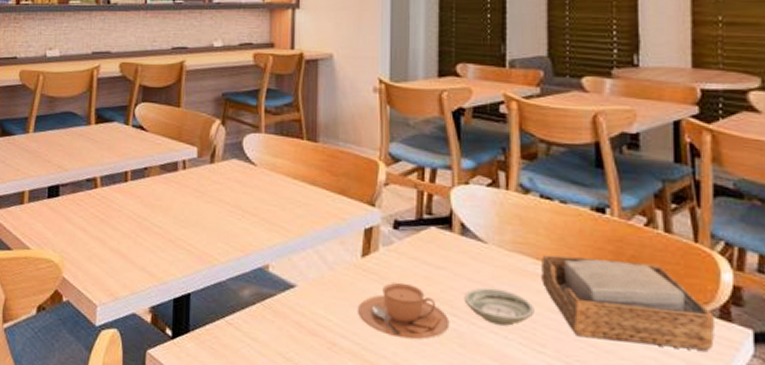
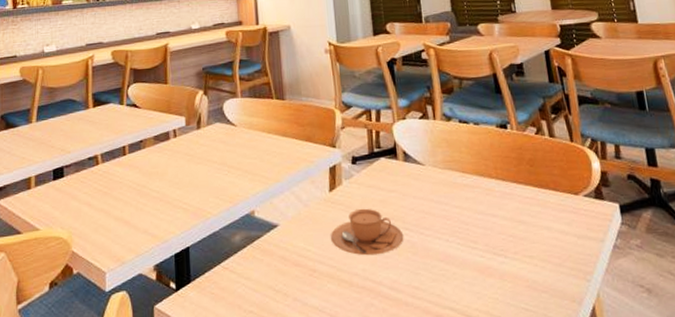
saucer: present [463,287,535,326] -> none [412,201,466,231]
napkin holder: present [540,255,714,351] -> none [466,163,594,230]

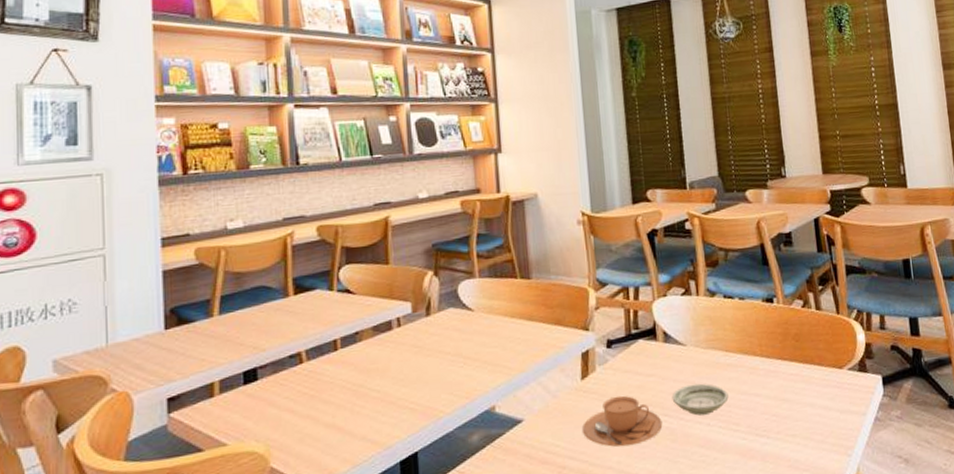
saucer: none [412,201,466,231] -> present [671,383,729,416]

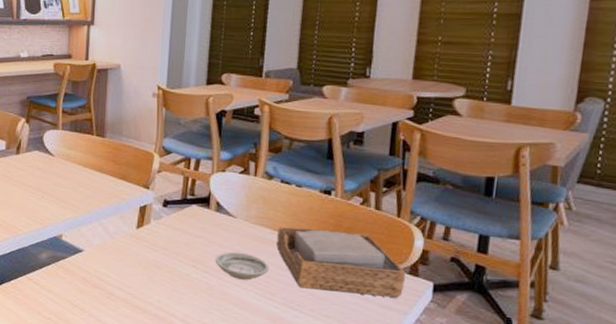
teacup: present [583,395,663,447] -> none [132,247,203,291]
napkin holder: none [729,337,857,410] -> present [275,226,405,298]

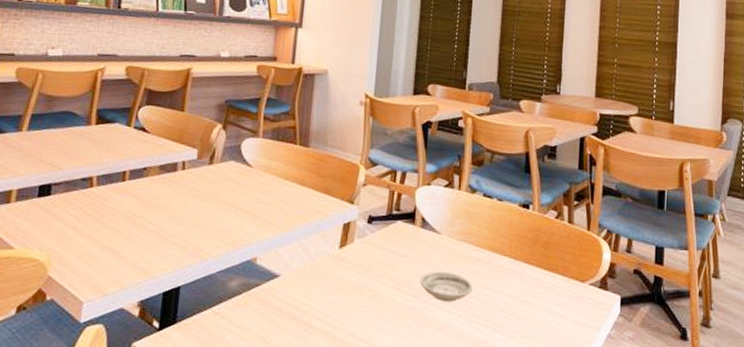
napkin holder: present [275,226,405,298] -> none [478,242,596,314]

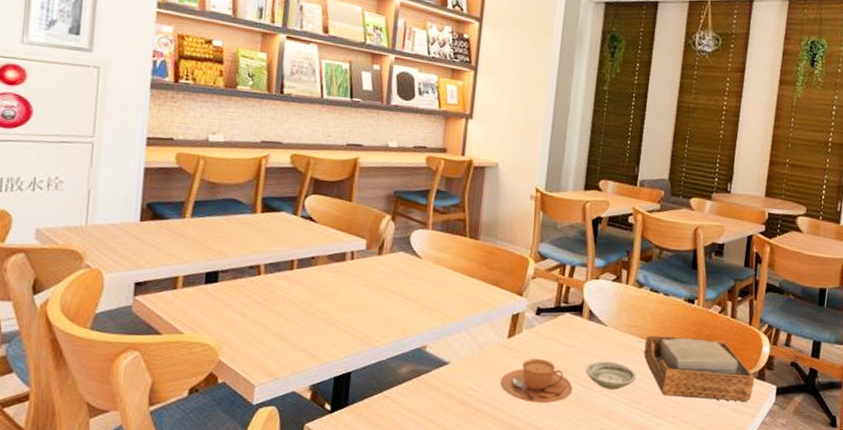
teacup: none [333,269,408,318] -> present [500,358,573,403]
napkin holder: none [478,242,596,314] -> present [643,335,754,402]

